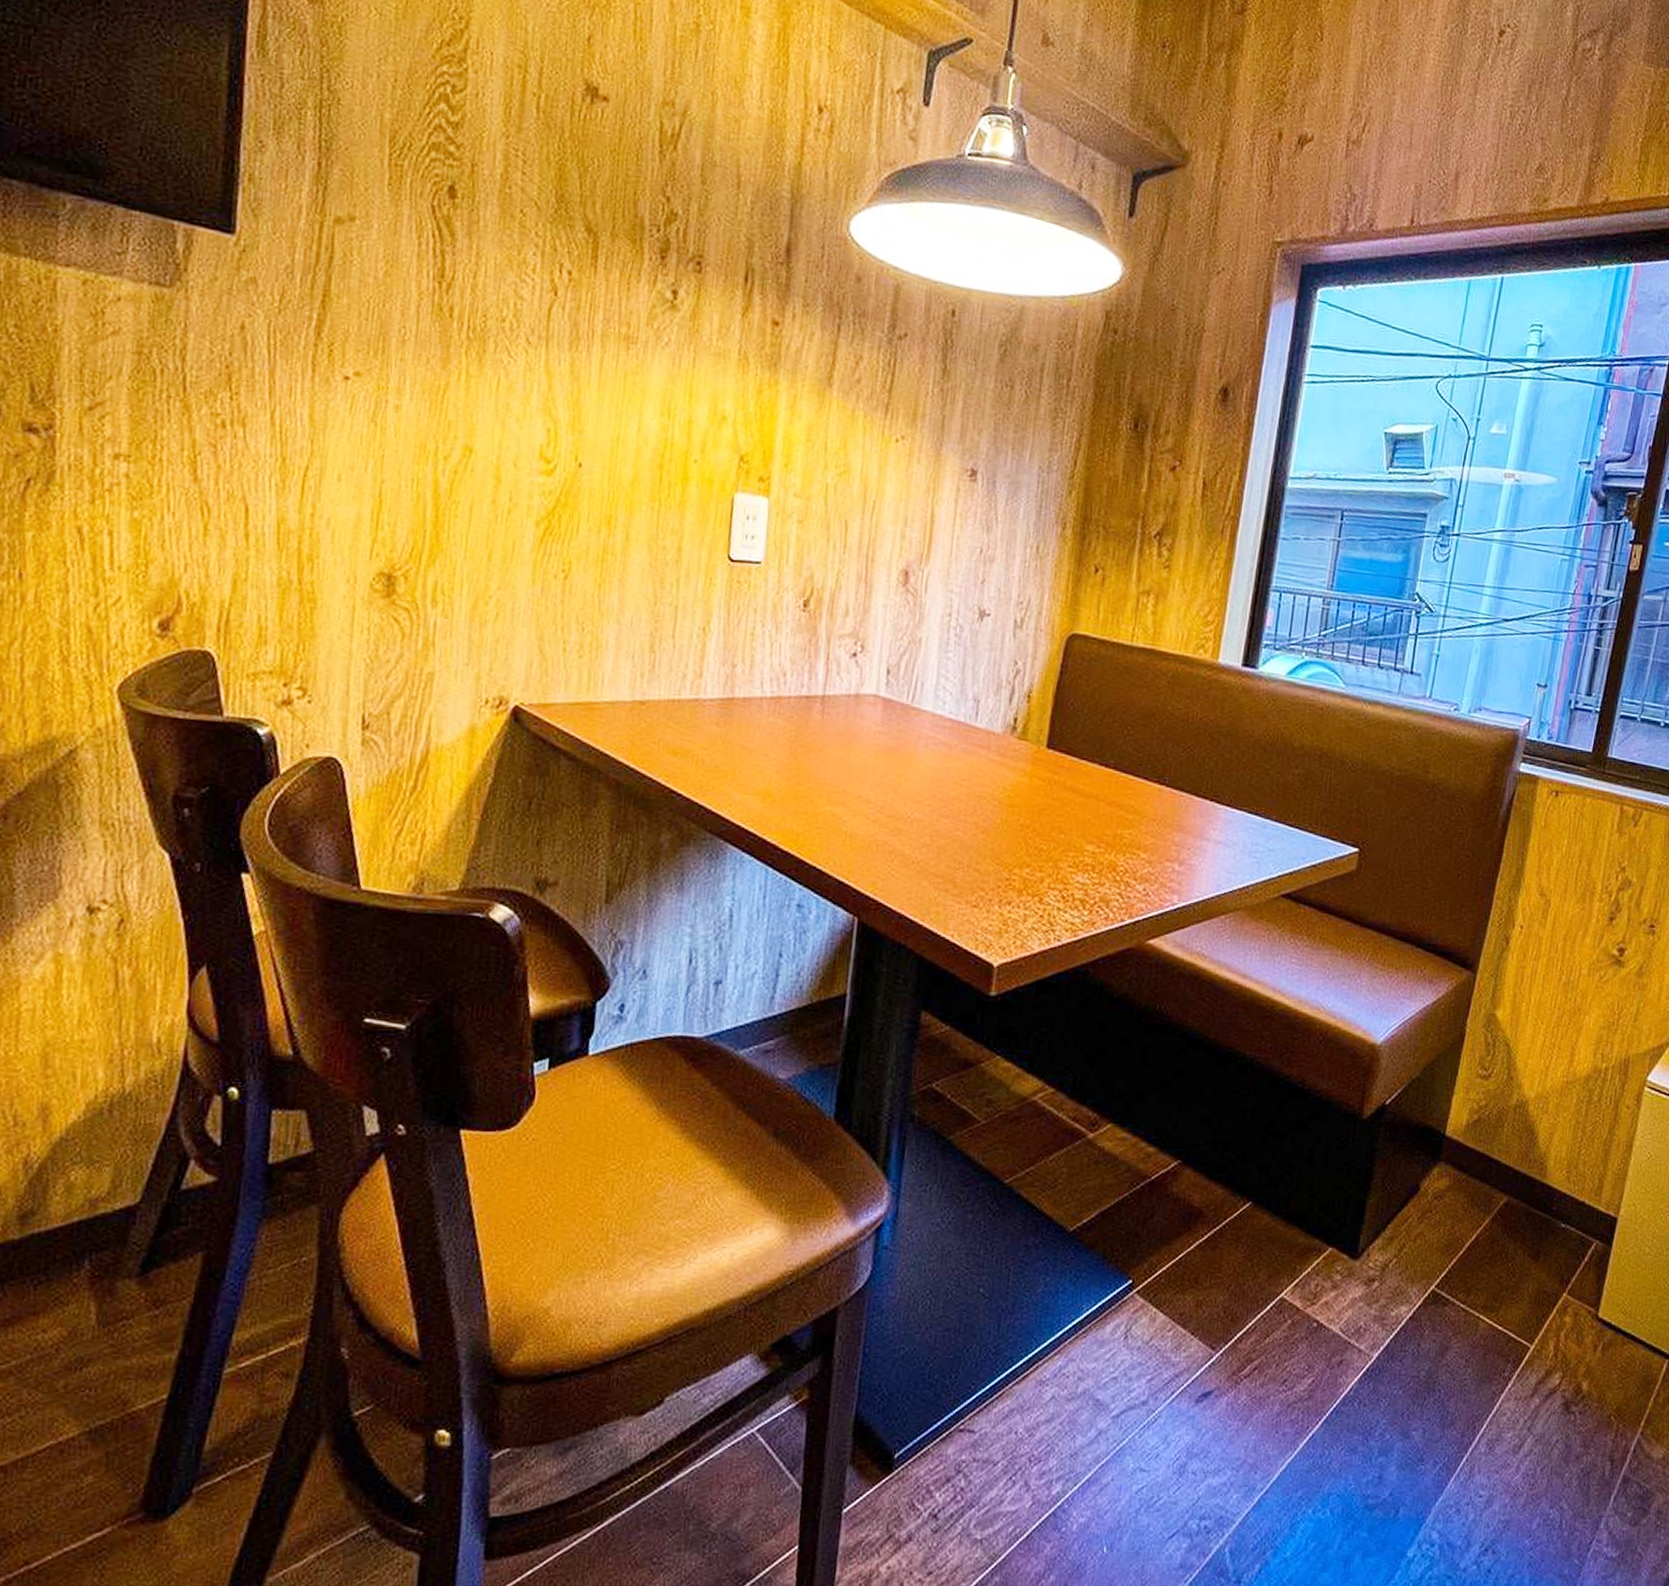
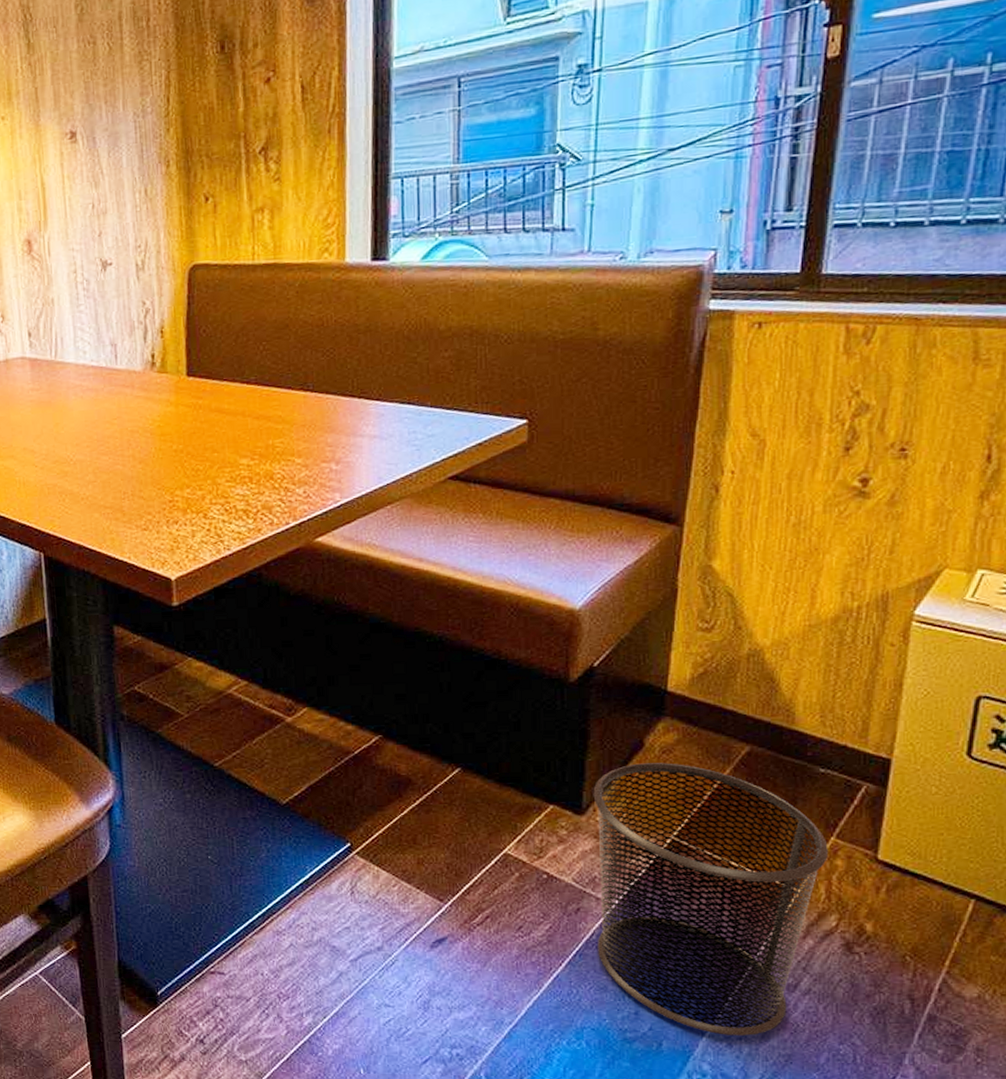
waste bin: none [1353,1208,1560,1500] -> present [593,763,828,1036]

